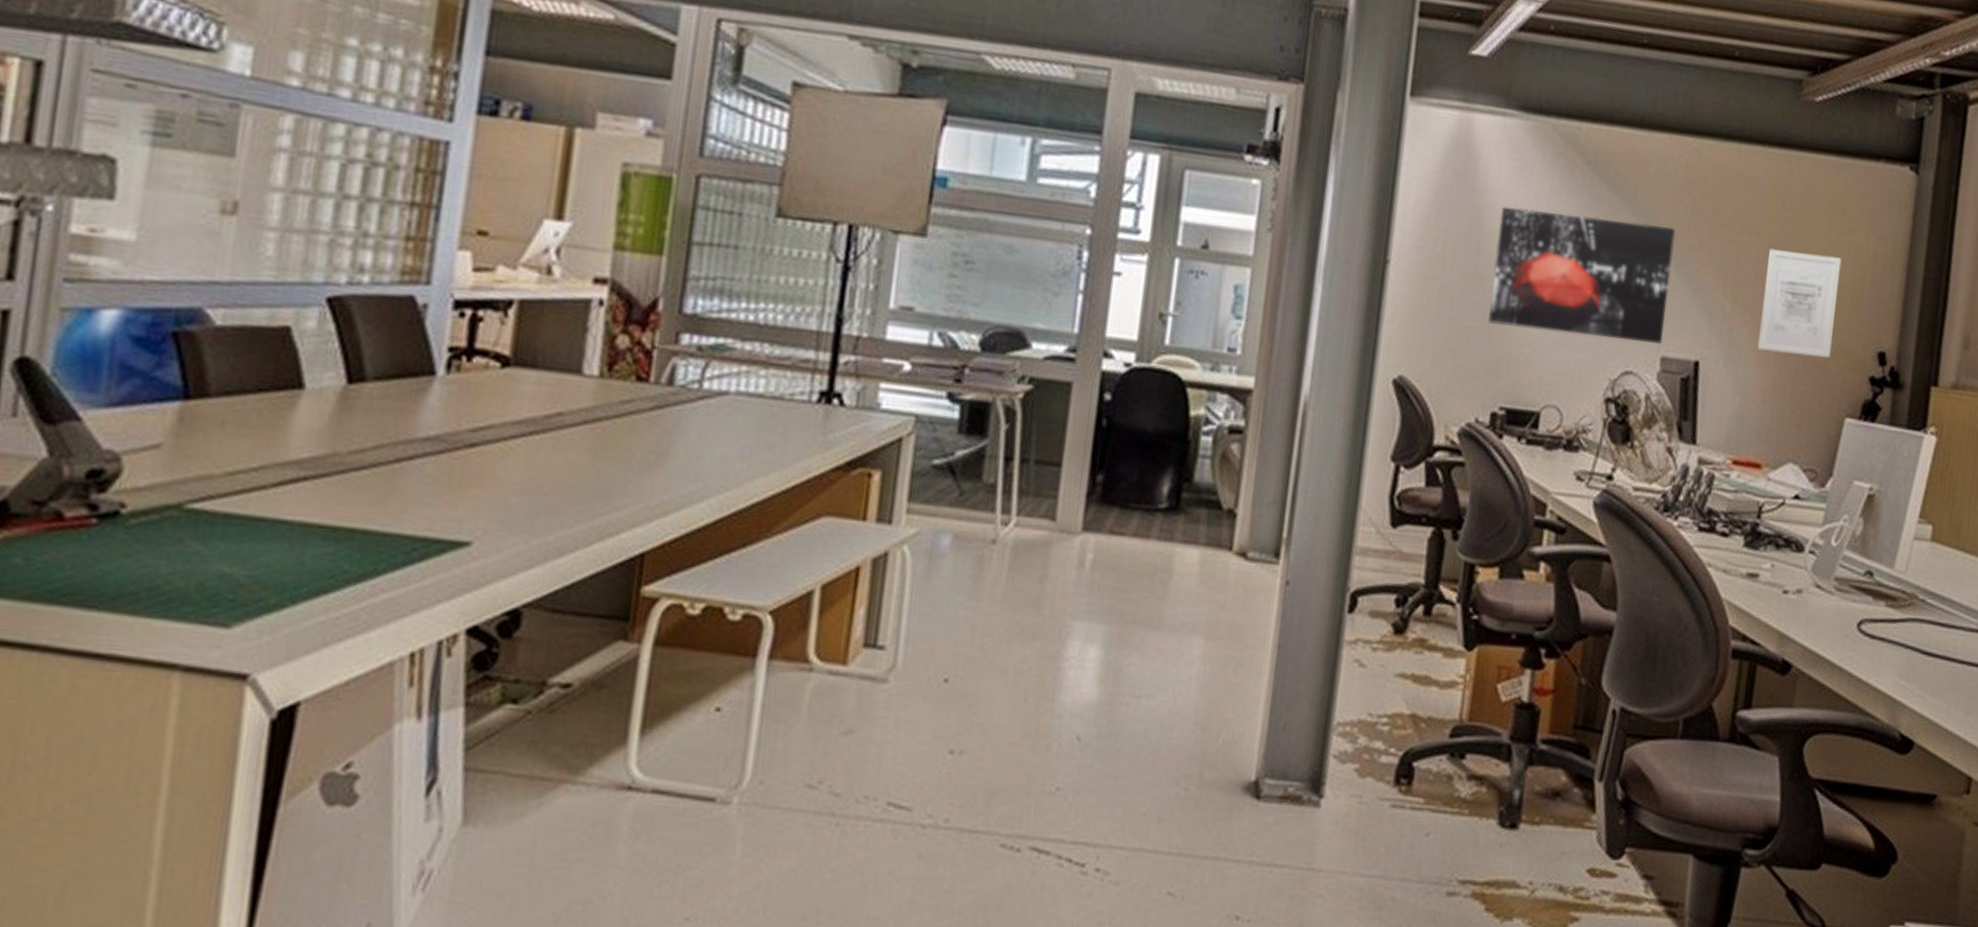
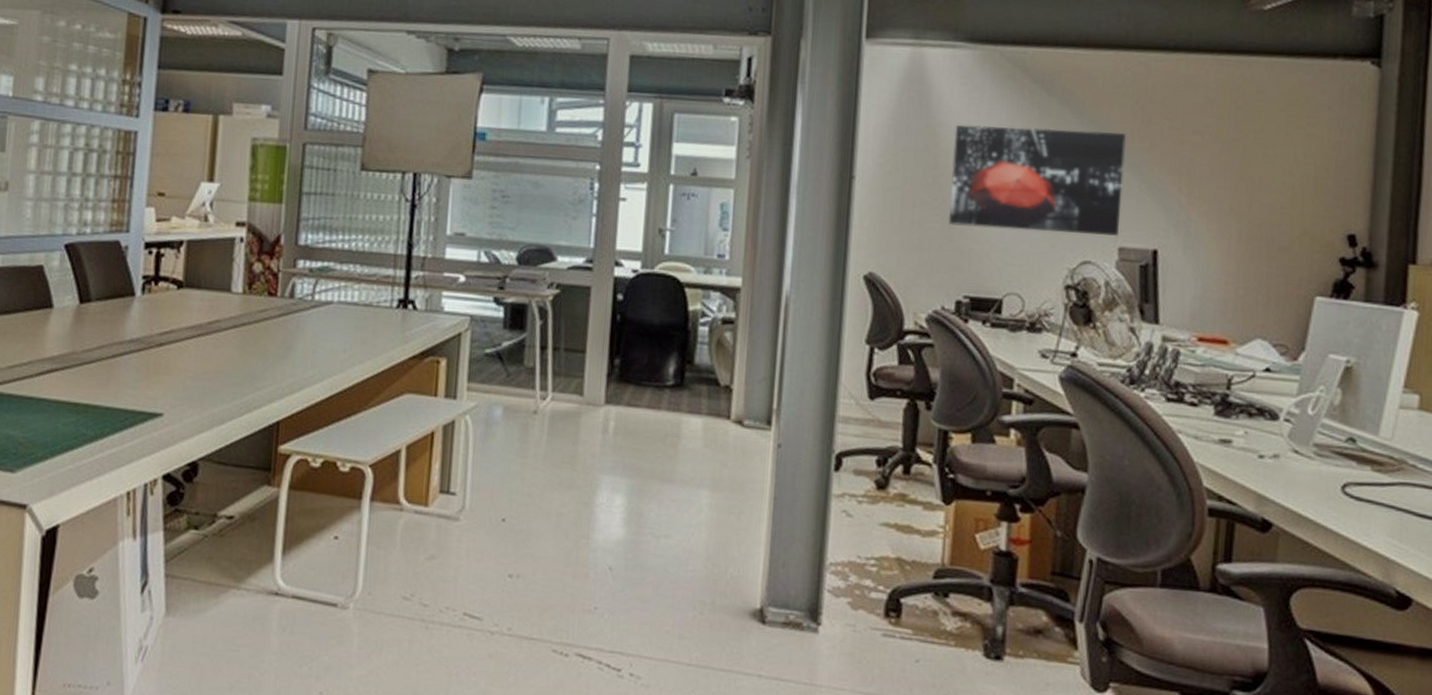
wall art: present [1758,249,1842,359] -> none [1217,146,1302,243]

